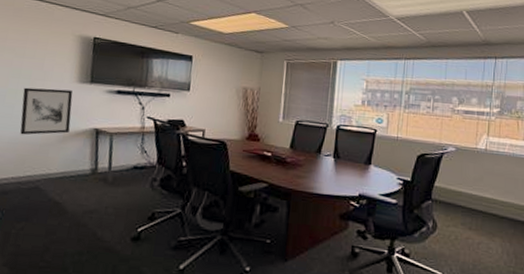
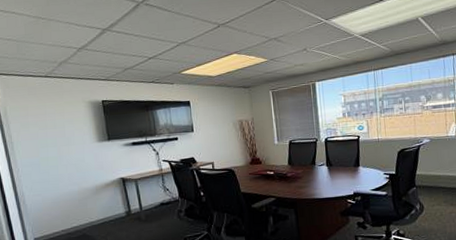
wall art: present [20,87,73,135] -> none [53,149,100,194]

